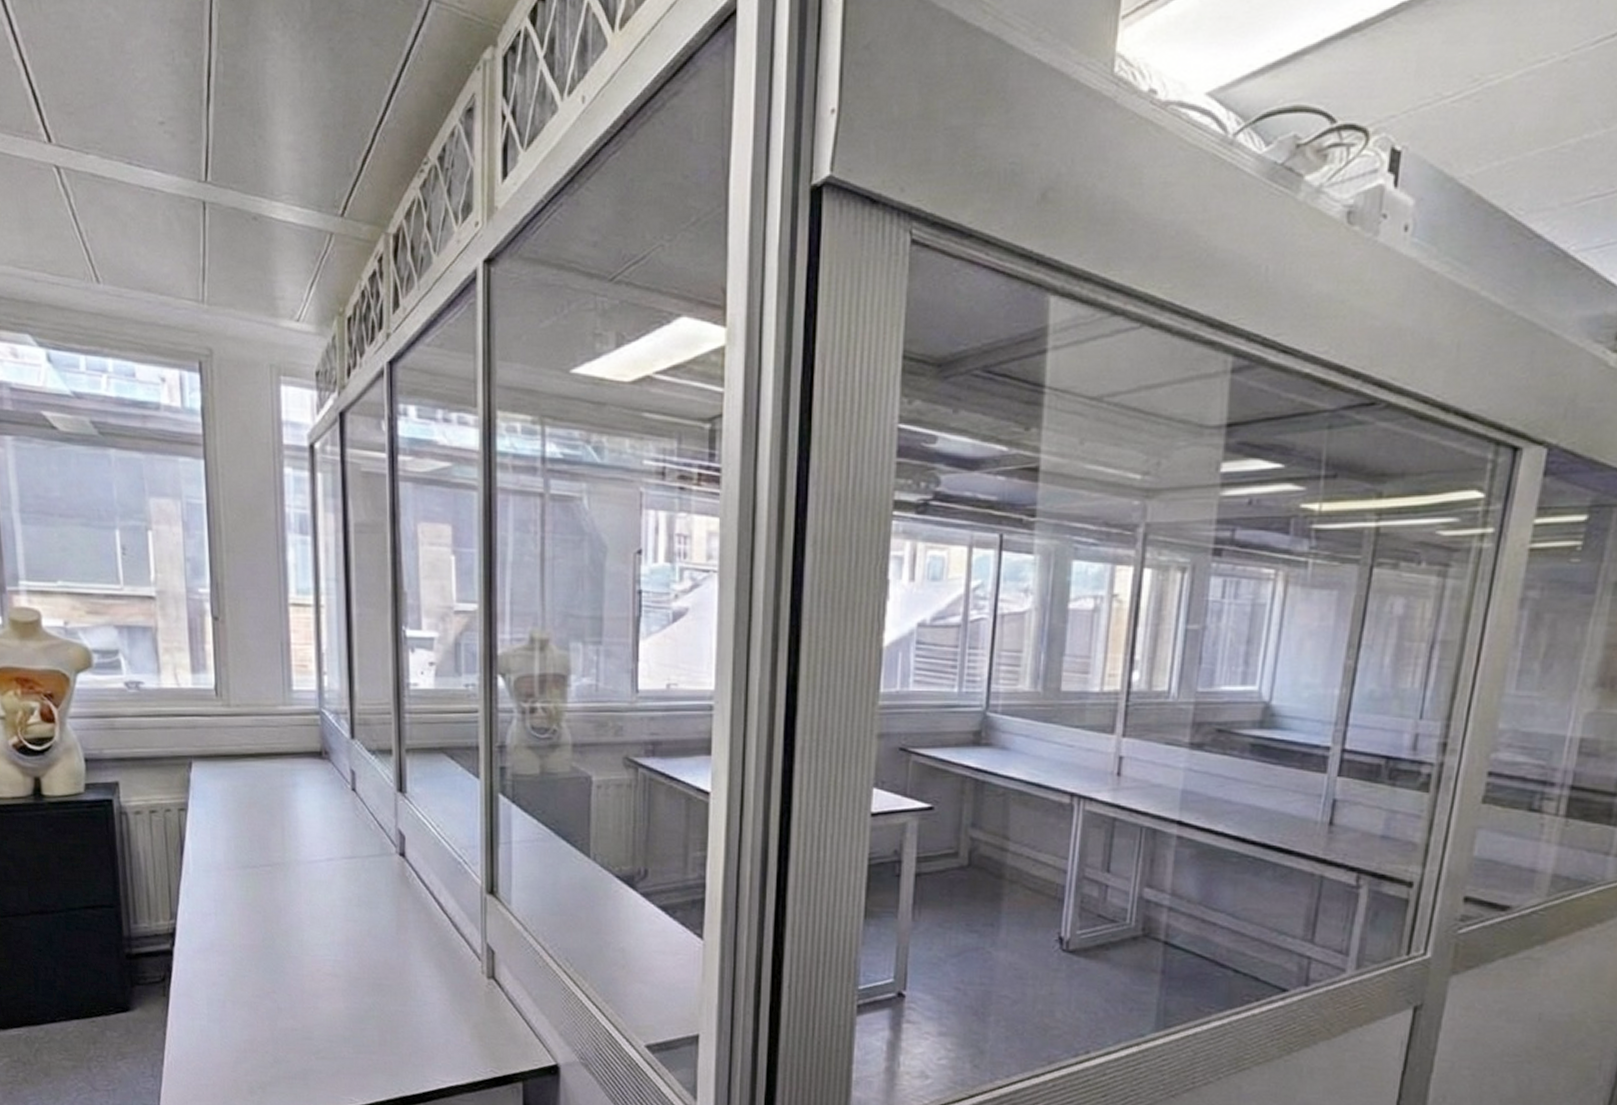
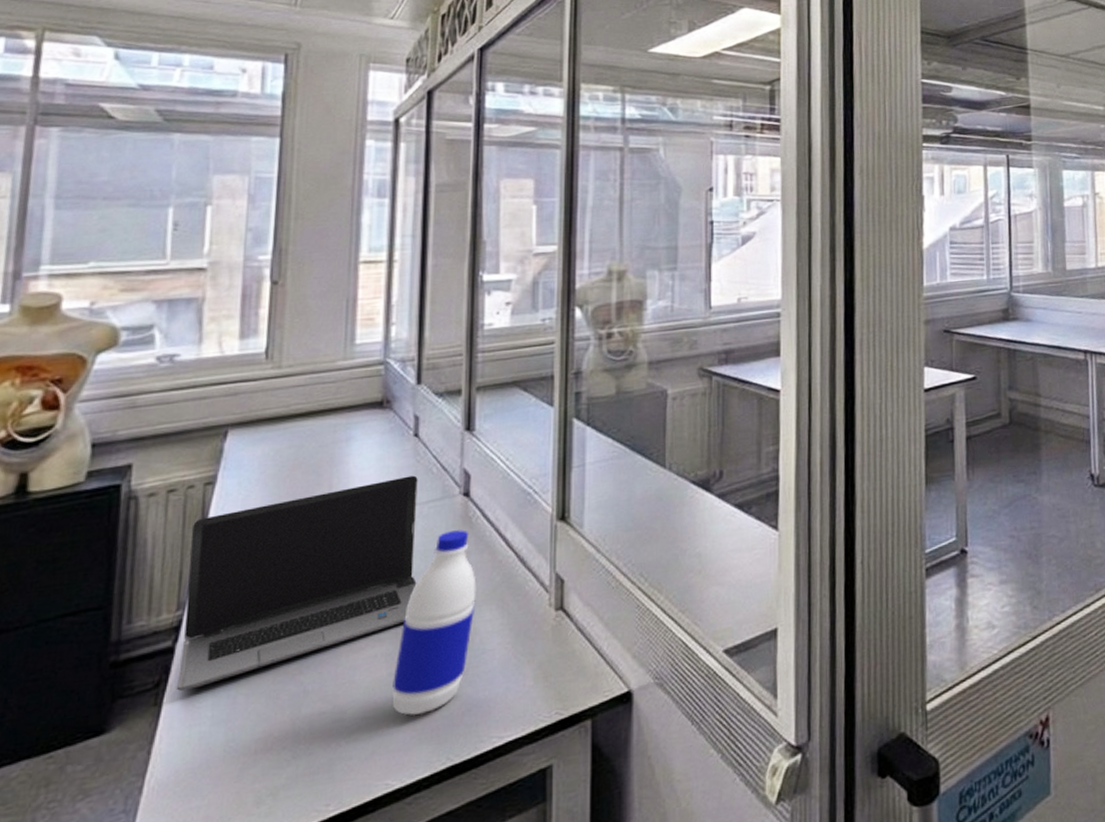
laptop computer: none [174,828,364,989] -> present [177,475,418,691]
water bottle: none [349,887,416,1047] -> present [392,530,477,716]

